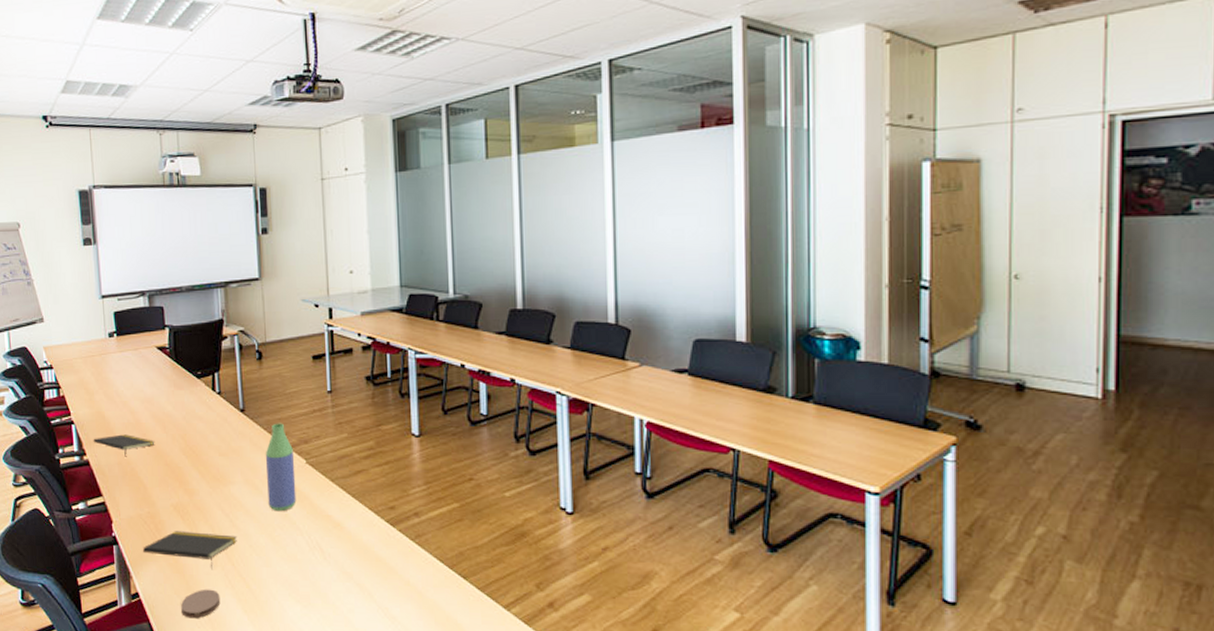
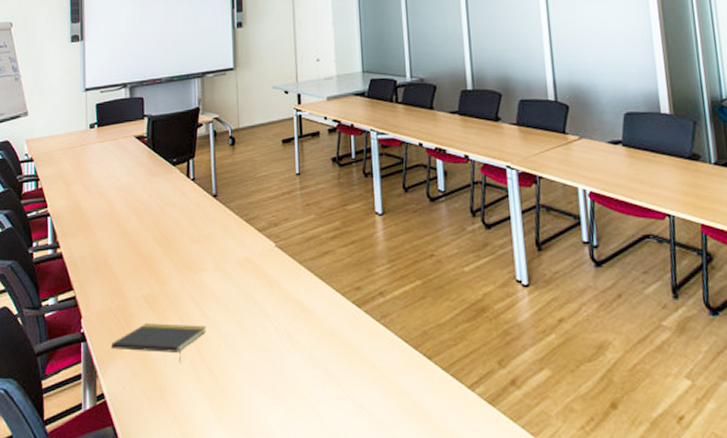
notepad: present [93,434,155,457] -> none [68,225,129,248]
coaster: present [181,589,221,619] -> none [147,385,188,419]
bottle: present [265,423,297,512] -> none [236,207,266,298]

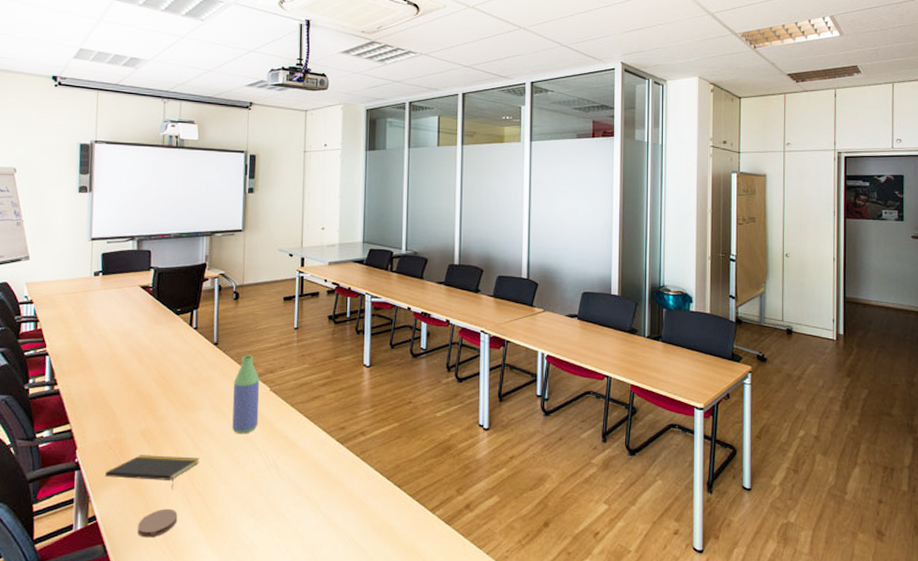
coaster: none [147,385,188,419] -> present [138,508,178,538]
bottle: none [236,207,266,298] -> present [232,355,260,434]

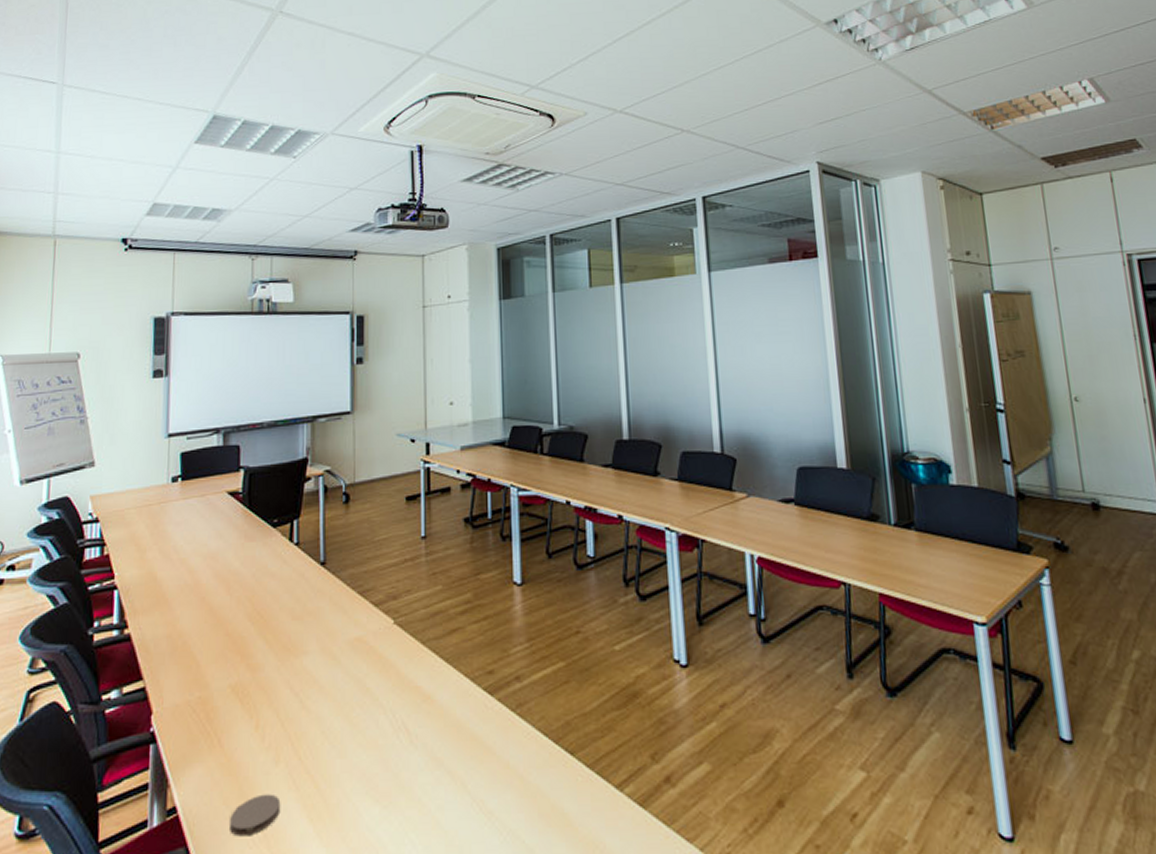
notepad: present [104,455,200,489] -> none [186,719,307,766]
bottle: present [232,355,260,434] -> none [346,576,381,686]

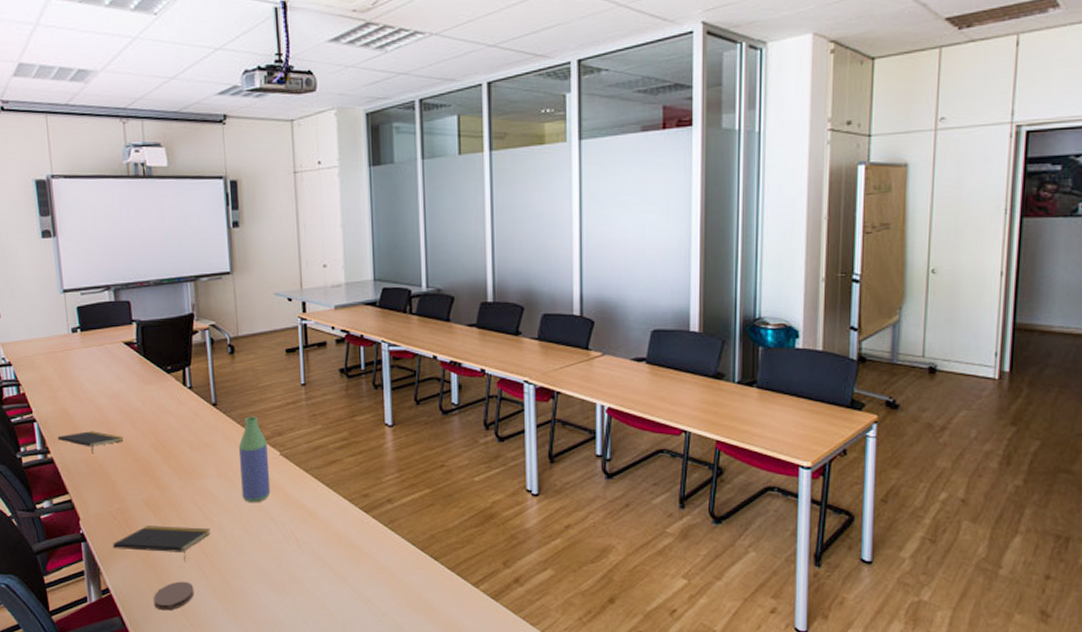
notepad: none [138,599,216,628] -> present [57,431,124,454]
notepad: none [186,719,307,766] -> present [112,526,211,561]
bottle: none [346,576,381,686] -> present [238,416,271,503]

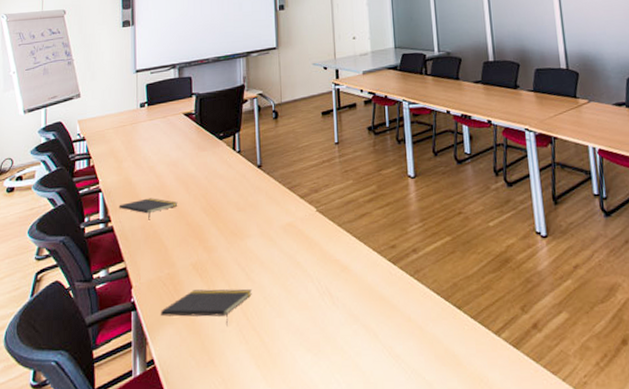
coaster: present [154,581,194,611] -> none [196,347,235,381]
bottle: present [238,416,271,503] -> none [279,175,308,261]

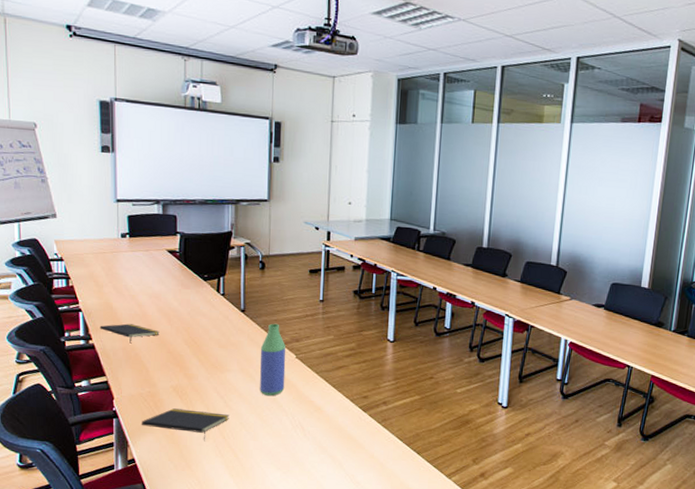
bottle: none [279,175,308,261] -> present [260,323,286,397]

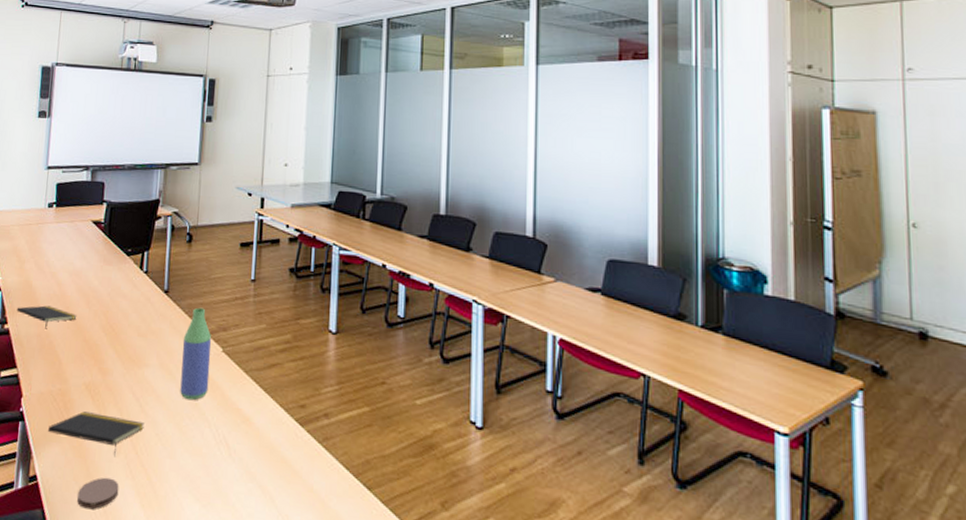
coaster: none [174,457,210,481] -> present [77,477,119,510]

